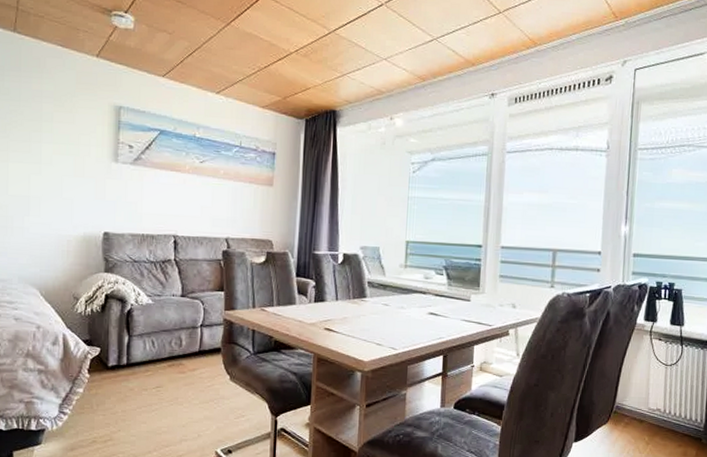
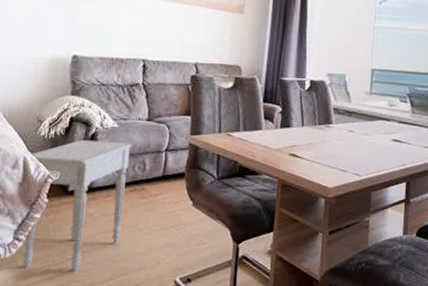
nightstand: none [68,317,168,444] -> present [22,140,133,272]

